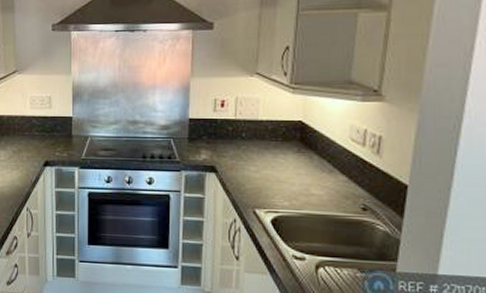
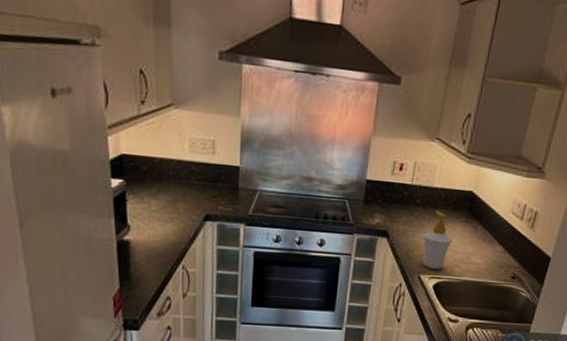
soap bottle: none [253,143,286,203] -> present [423,210,453,269]

